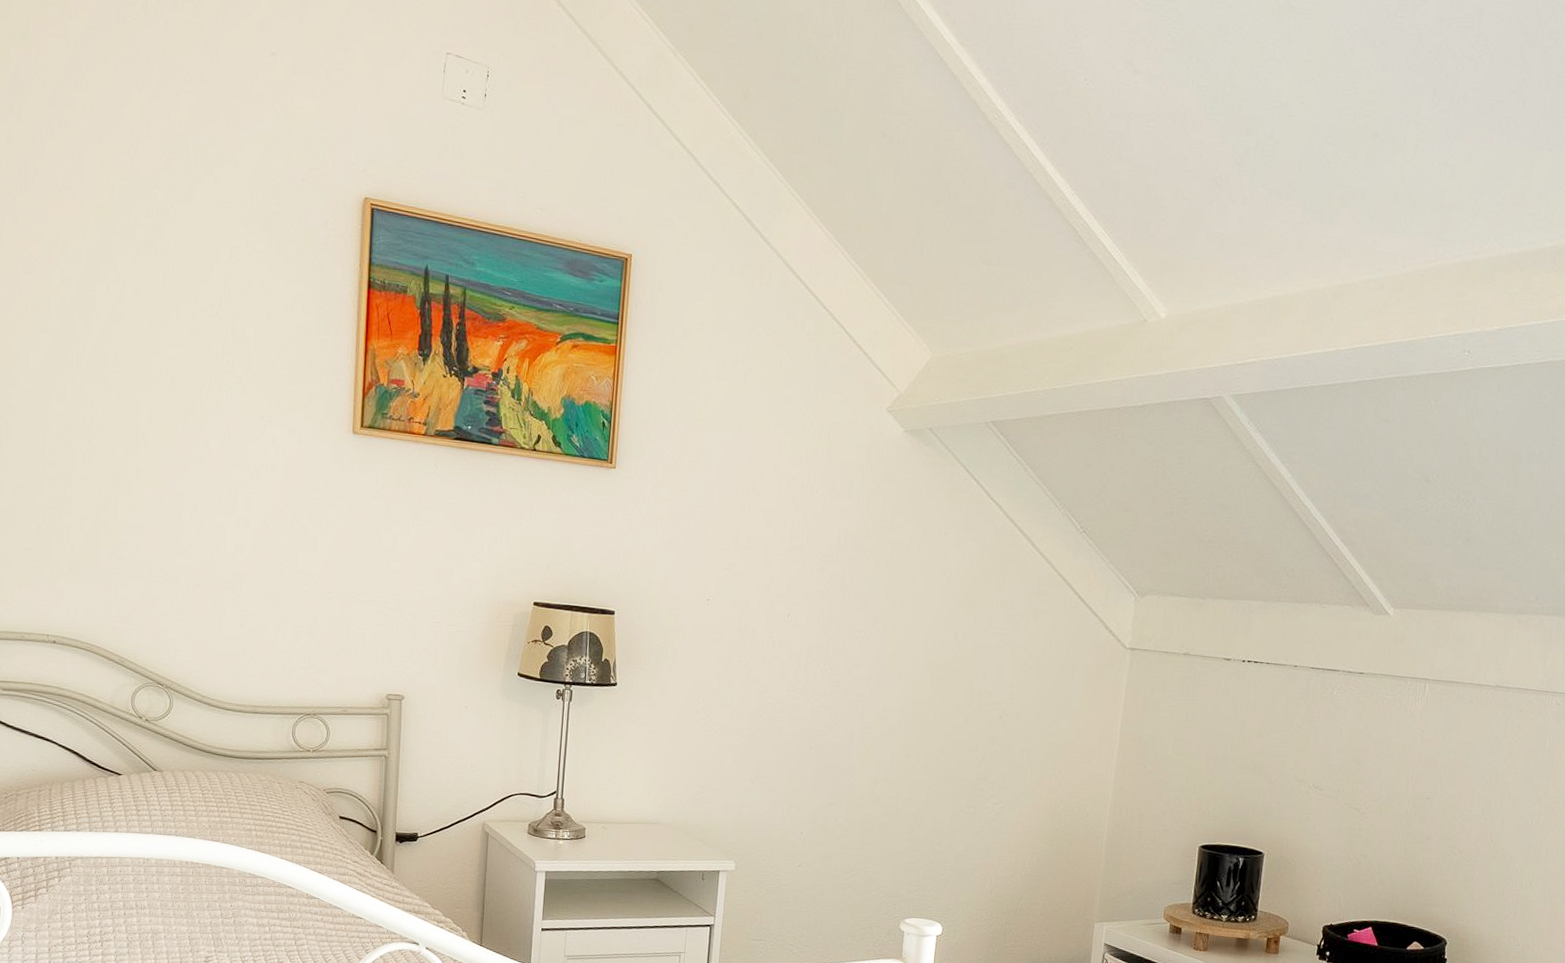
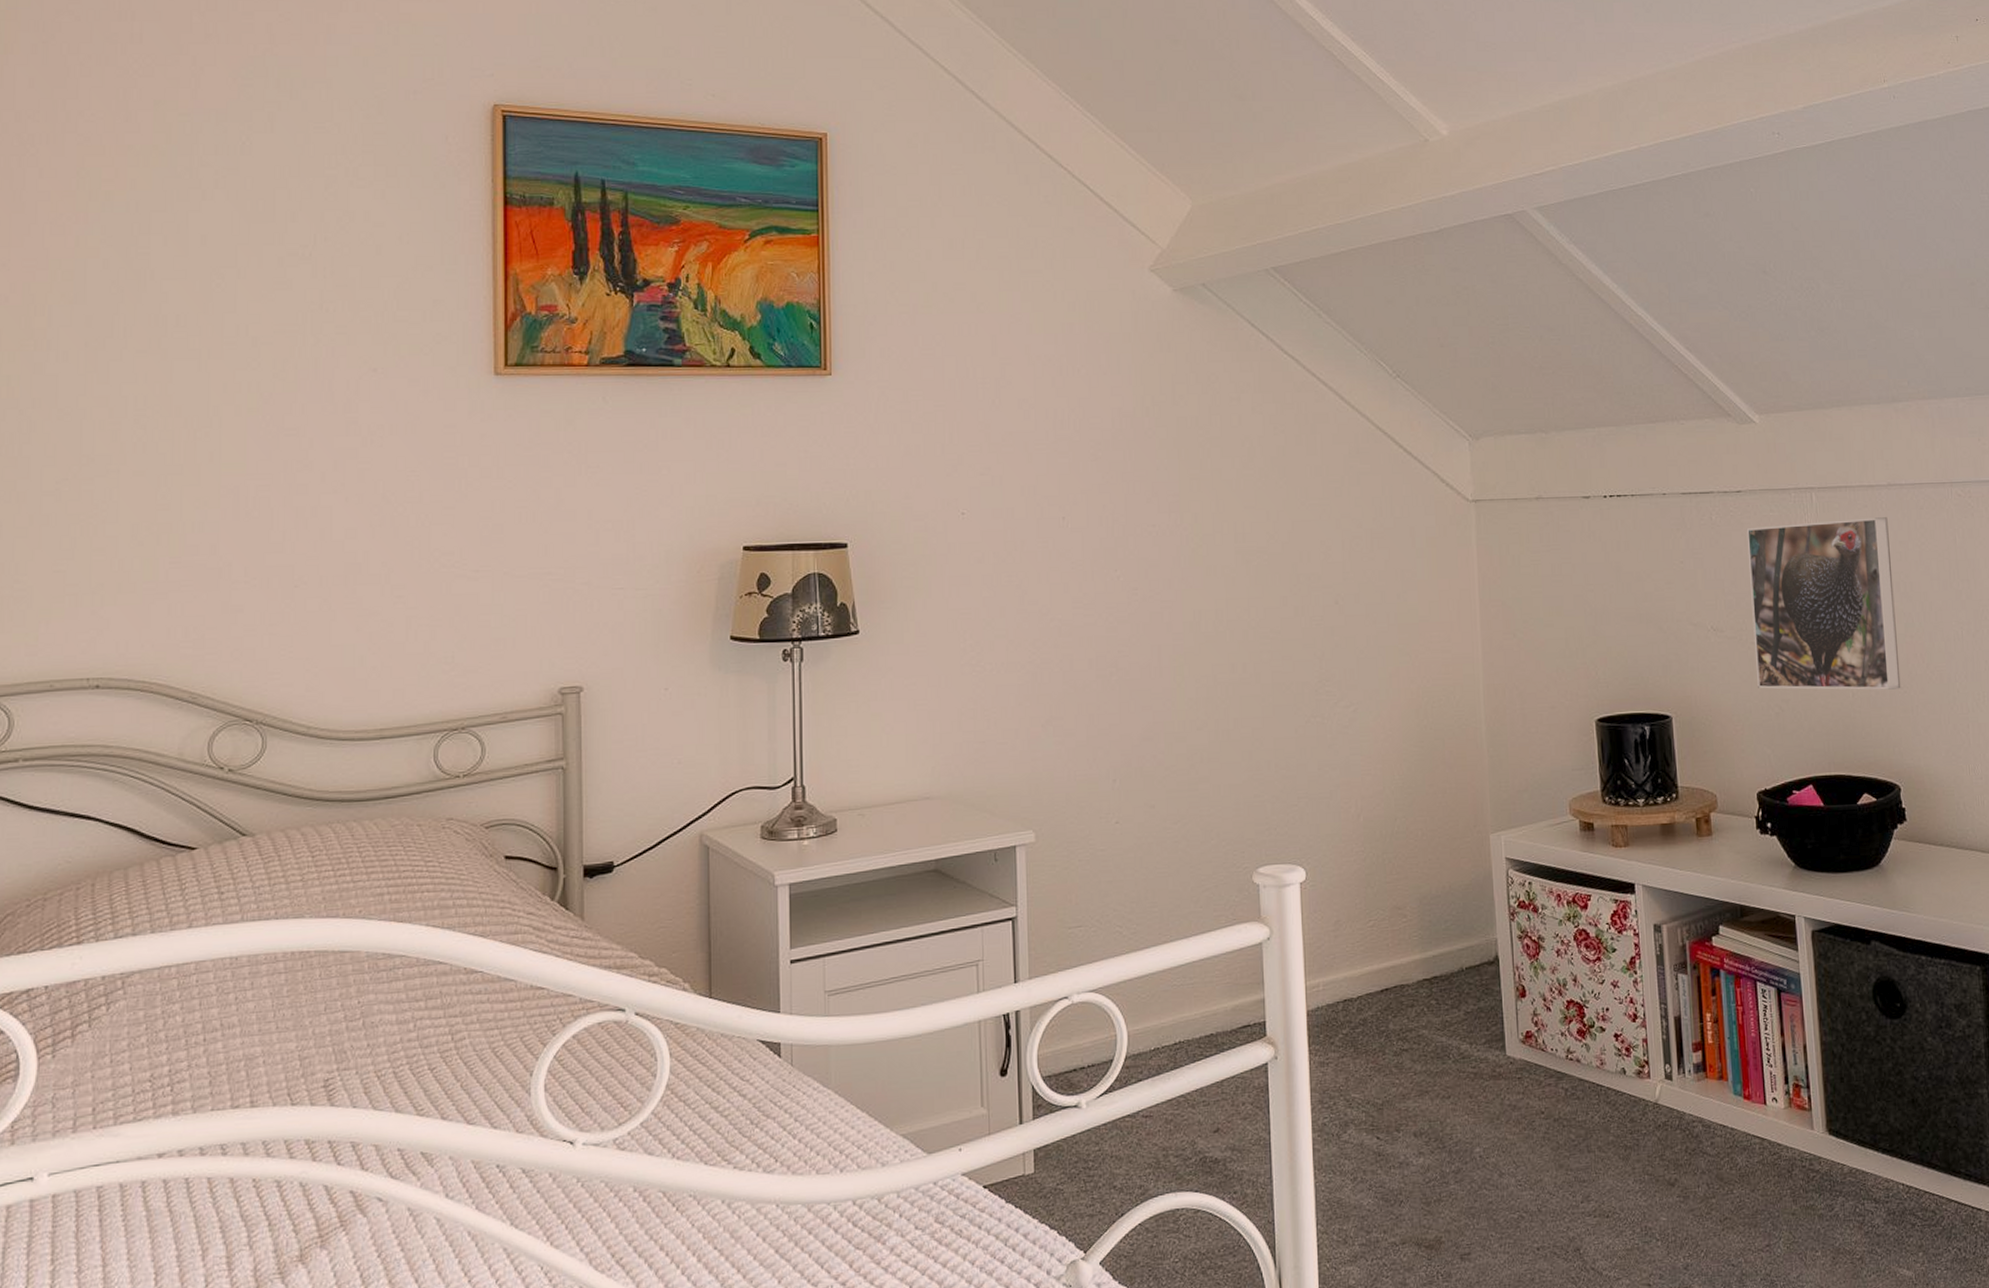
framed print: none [1342,705,1489,861] -> present [1746,517,1901,690]

